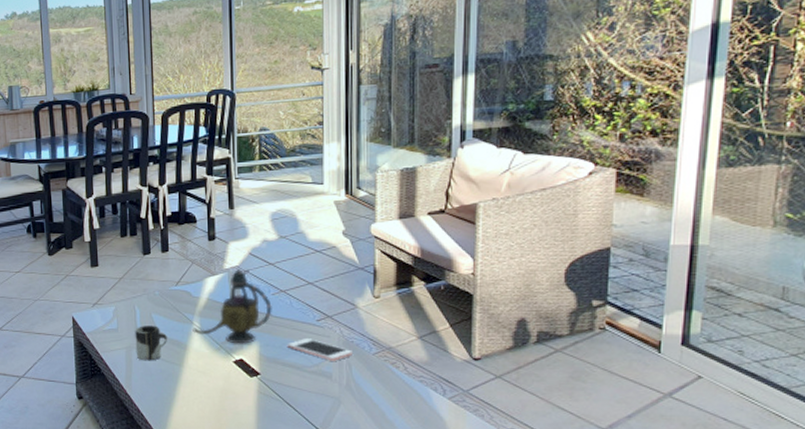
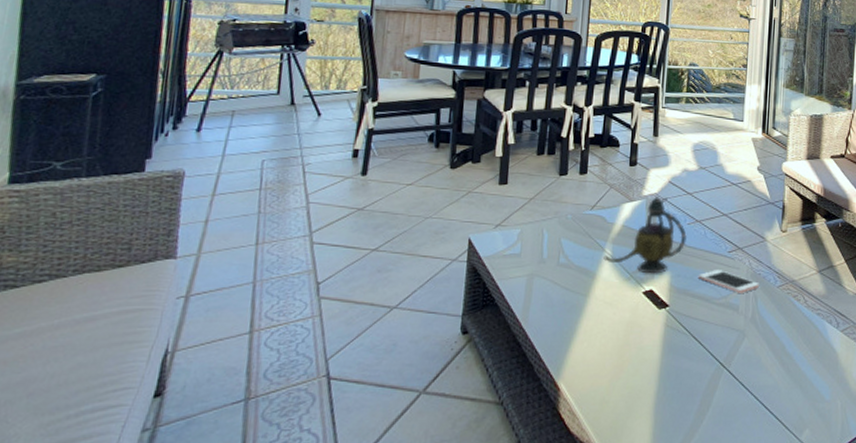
cup: present [135,326,167,361] -> none [538,251,575,291]

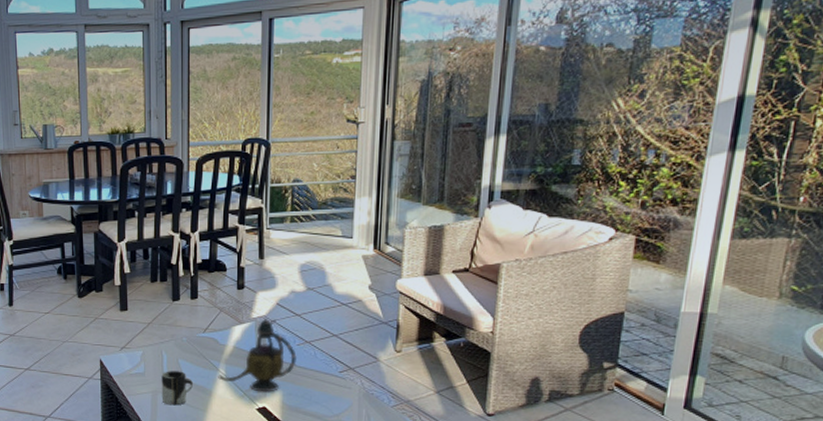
cup: none [538,251,575,291] -> present [161,371,193,406]
cell phone: present [698,270,759,293] -> none [309,389,372,412]

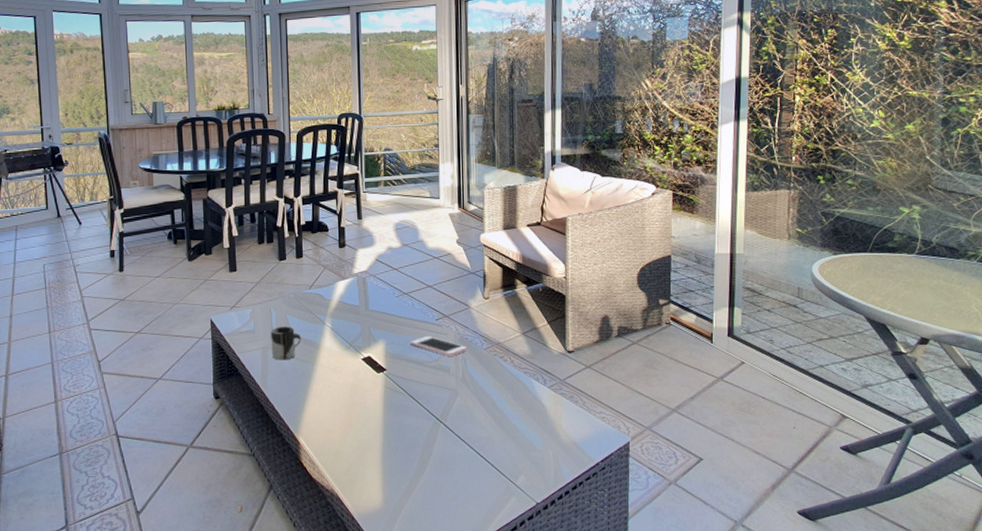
teapot: present [218,318,297,392] -> none [325,273,397,343]
cell phone: none [309,389,372,412] -> present [409,336,467,356]

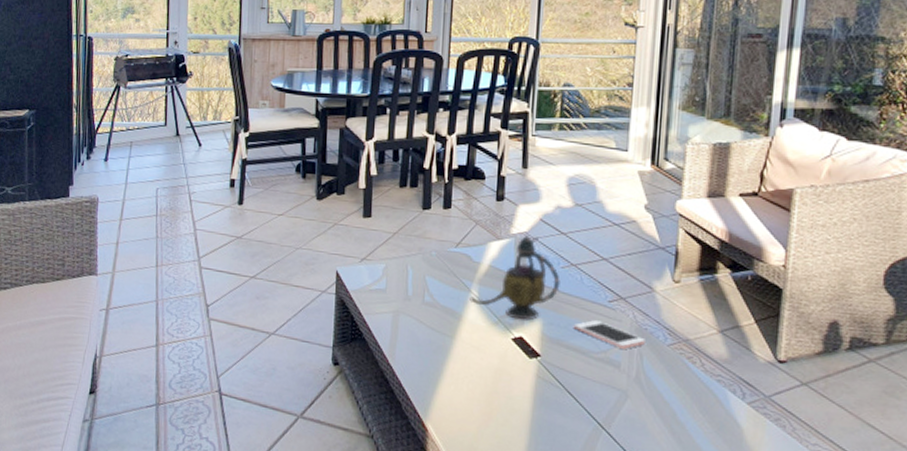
cup: present [271,327,301,360] -> none [403,288,440,329]
teapot: none [325,273,397,343] -> present [469,234,560,320]

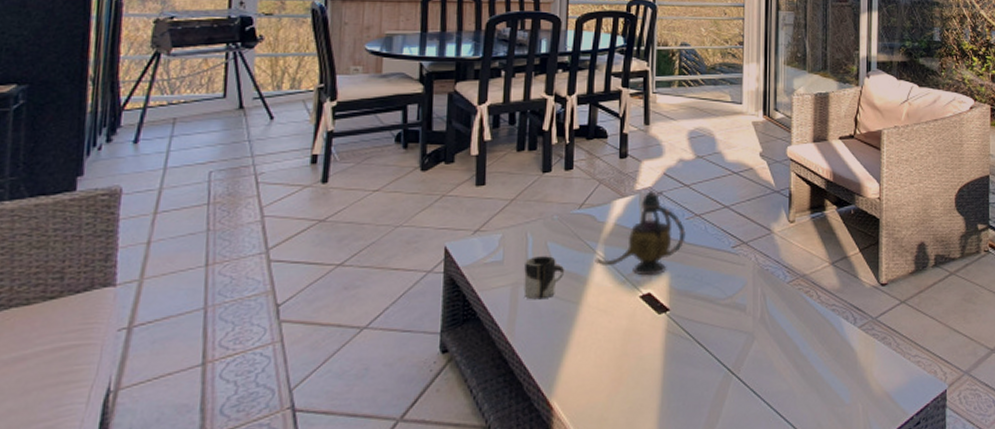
cup: none [403,288,440,329] -> present [523,256,564,300]
cell phone: present [573,320,645,349] -> none [700,267,767,292]

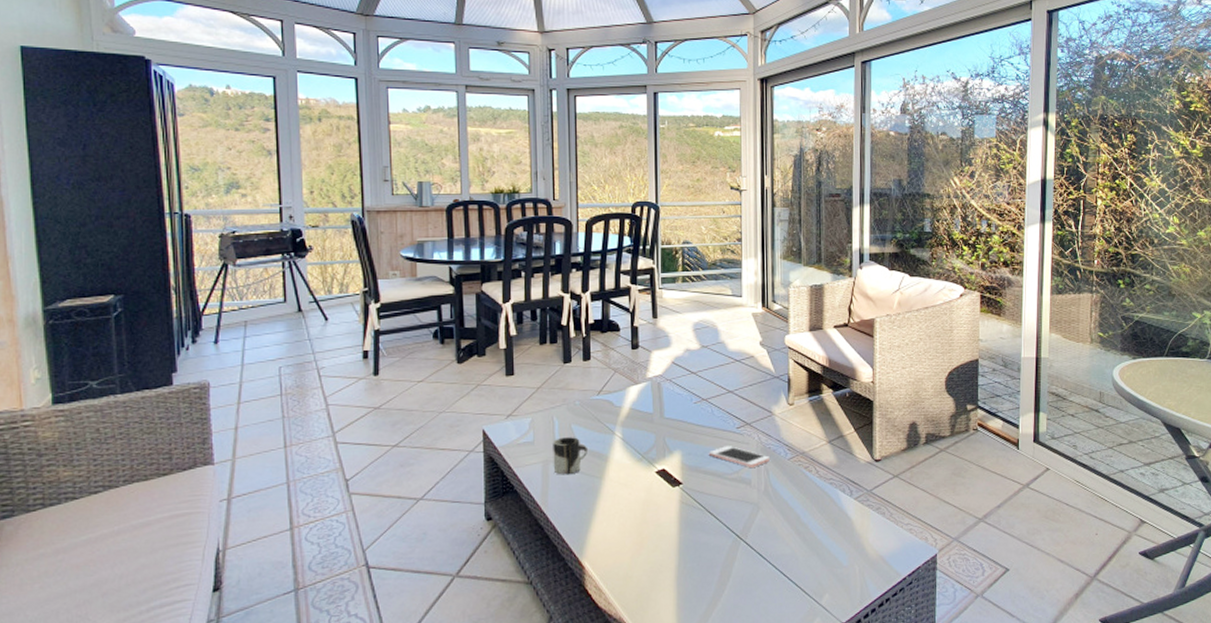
teapot: present [595,189,686,276] -> none [614,377,694,454]
cell phone: none [700,267,767,292] -> present [708,446,770,467]

